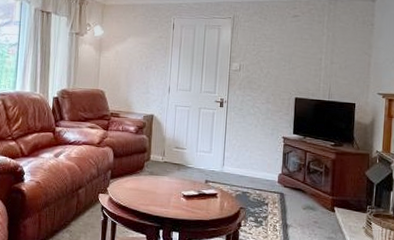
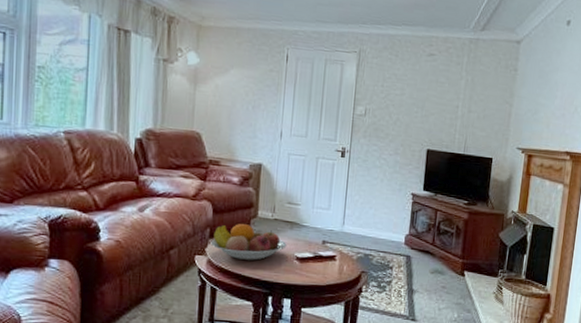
fruit bowl: none [111,166,175,198] -> present [211,224,287,260]

